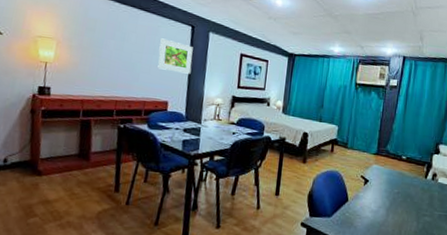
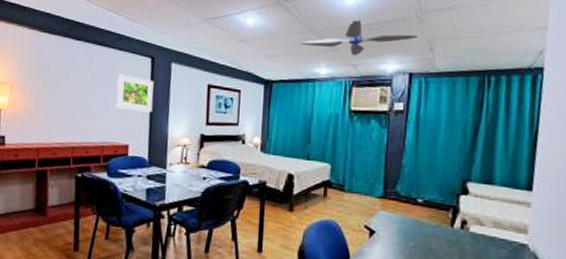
ceiling fan: none [320,8,412,39] -> present [300,19,418,56]

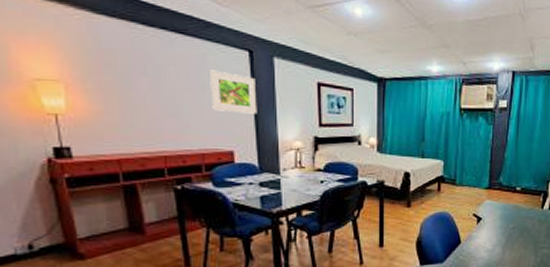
ceiling fan: present [300,19,418,56] -> none [412,14,521,53]

